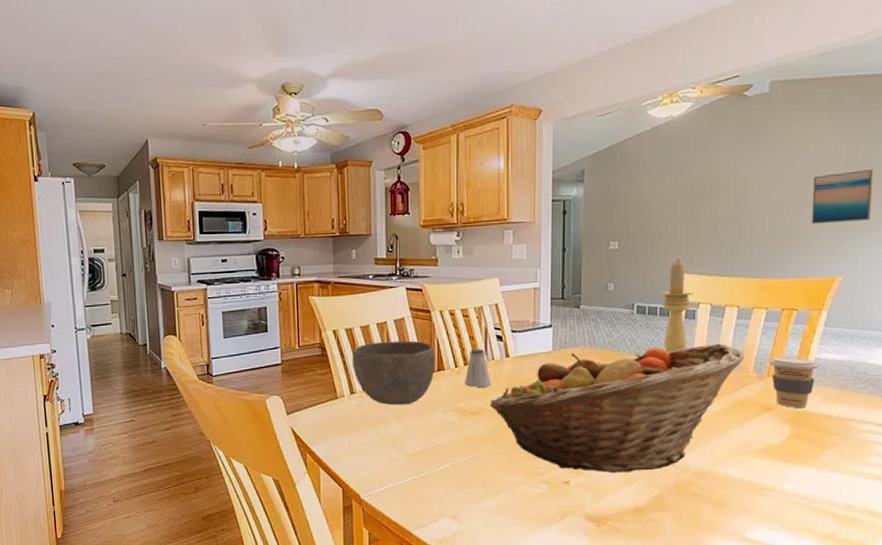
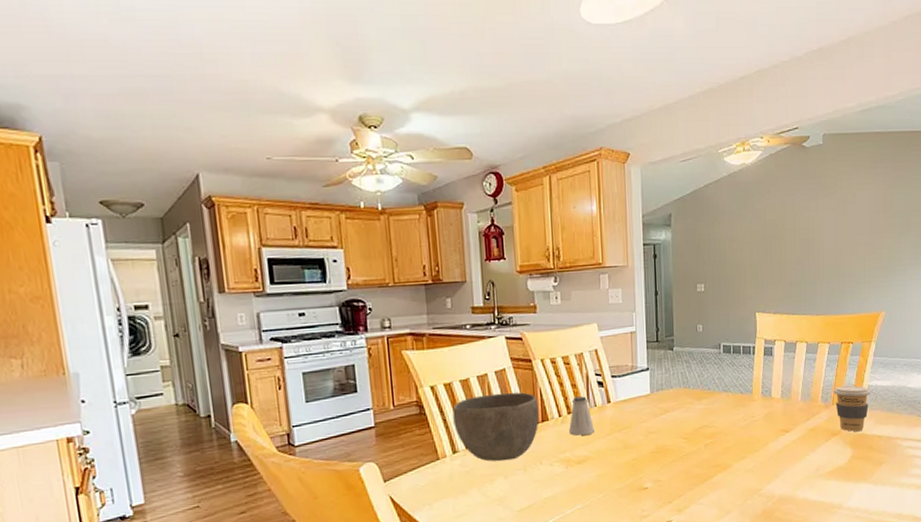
fruit basket: present [489,343,745,474] -> none [594,377,814,509]
candle holder: present [659,259,694,353] -> none [742,300,770,389]
wall art: present [811,170,874,224] -> none [860,216,905,265]

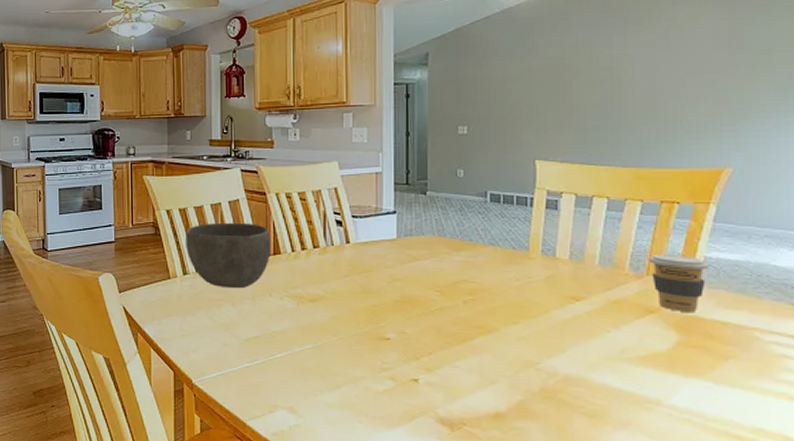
saltshaker: present [569,396,594,436] -> none [302,233,330,273]

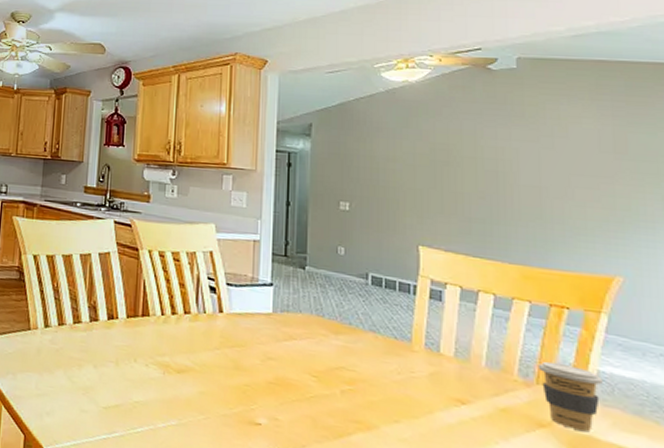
bowl: present [186,222,271,289] -> none [50,274,140,350]

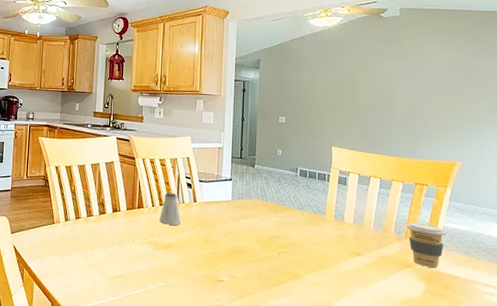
saltshaker: none [171,297,201,343] -> present [159,192,181,225]

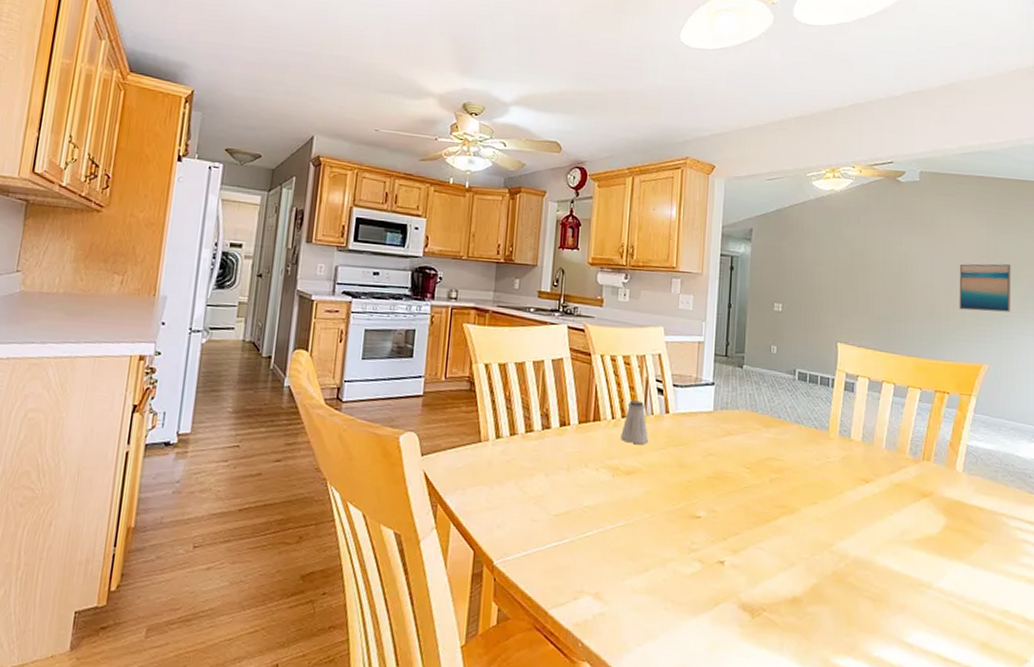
coffee cup: present [406,222,446,268] -> none [924,440,970,497]
wall art: none [435,80,482,120] -> present [959,263,1011,312]

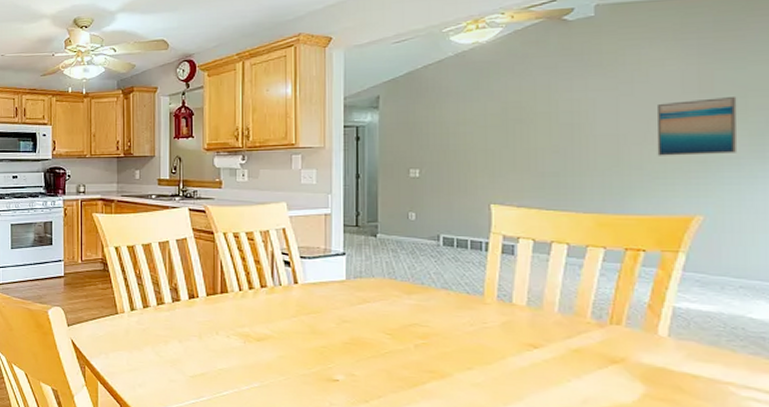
saltshaker: present [621,400,648,444] -> none [249,273,277,313]

